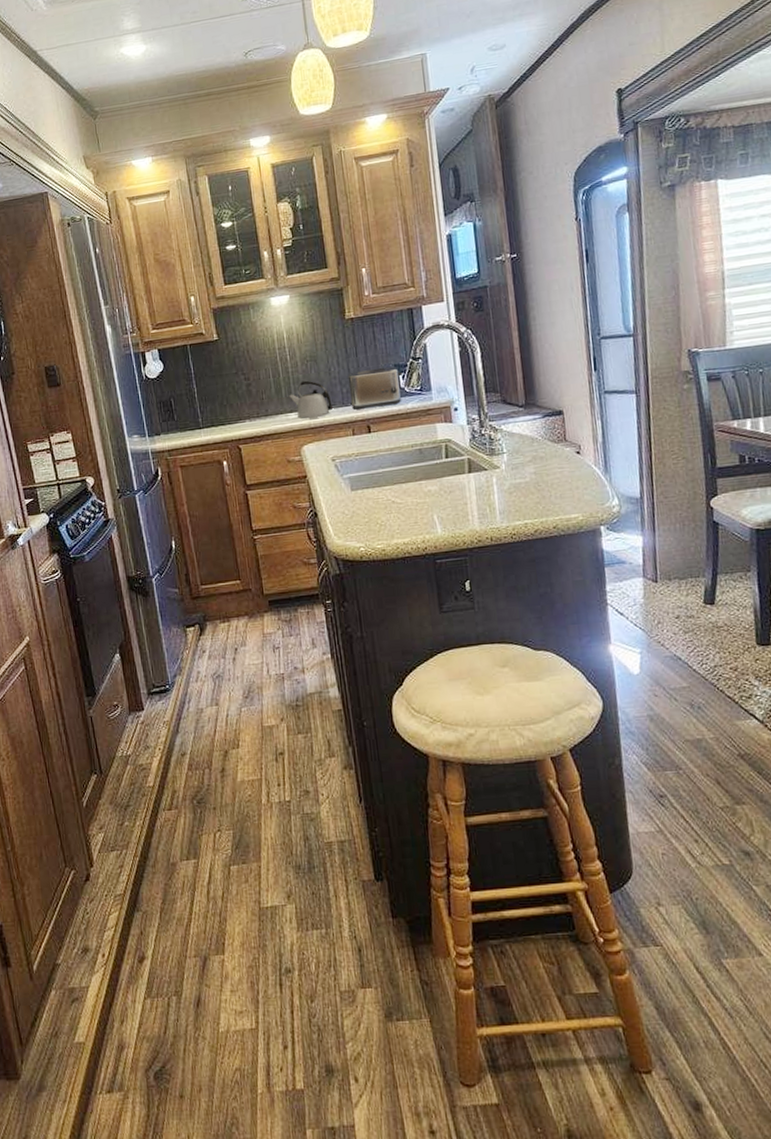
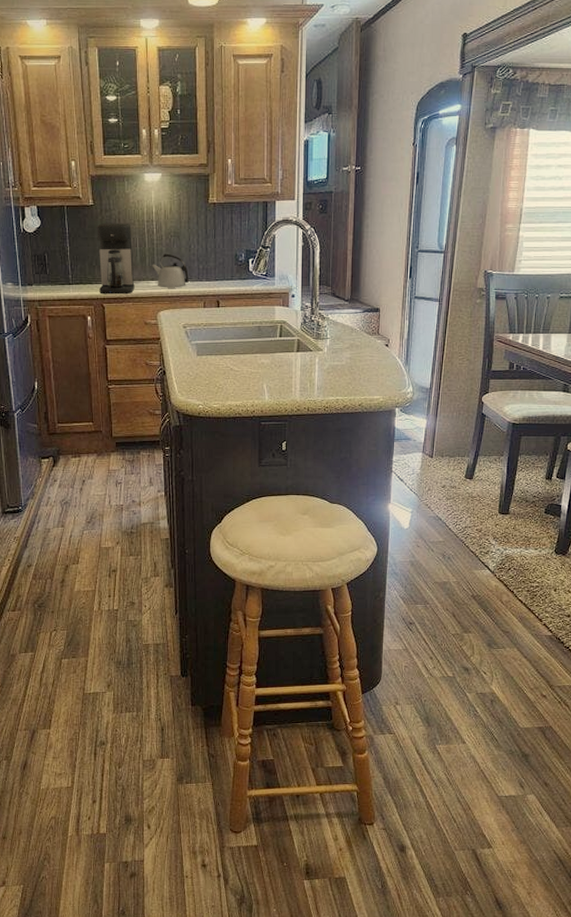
coffee maker: none [224,353,273,435] -> present [97,222,135,295]
toaster: present [347,366,403,411] -> none [205,250,253,286]

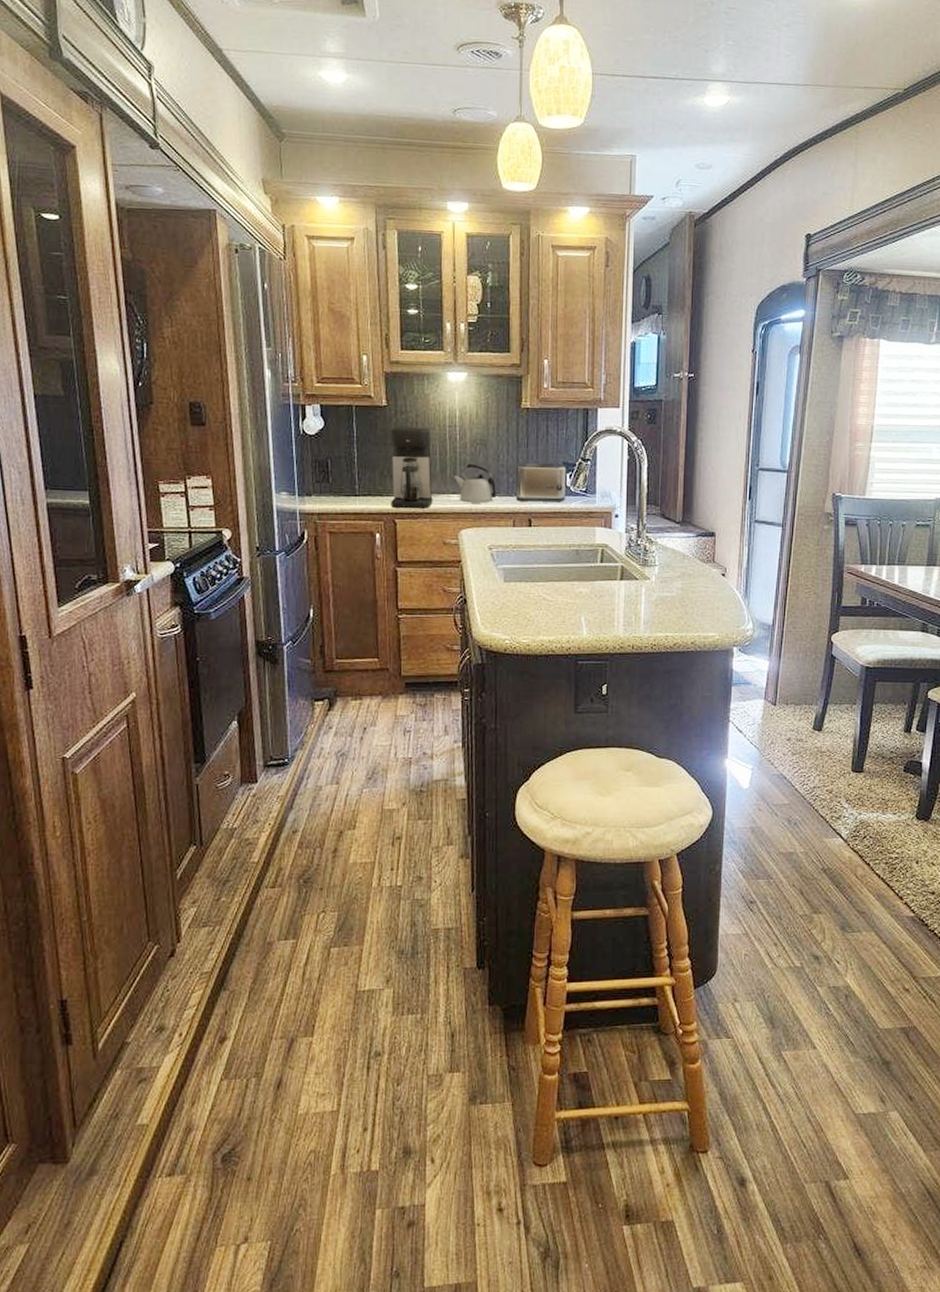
toaster: none [205,250,253,286] -> present [515,462,571,503]

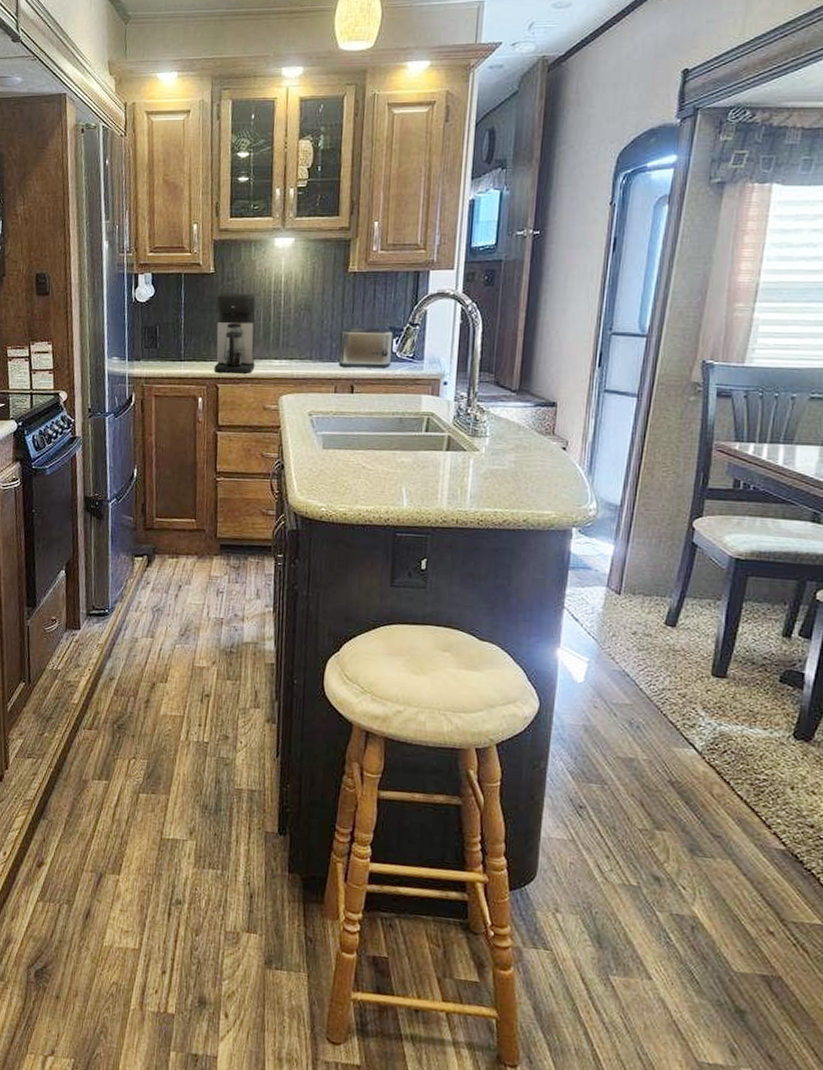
kettle: present [454,463,497,505] -> none [276,329,320,371]

